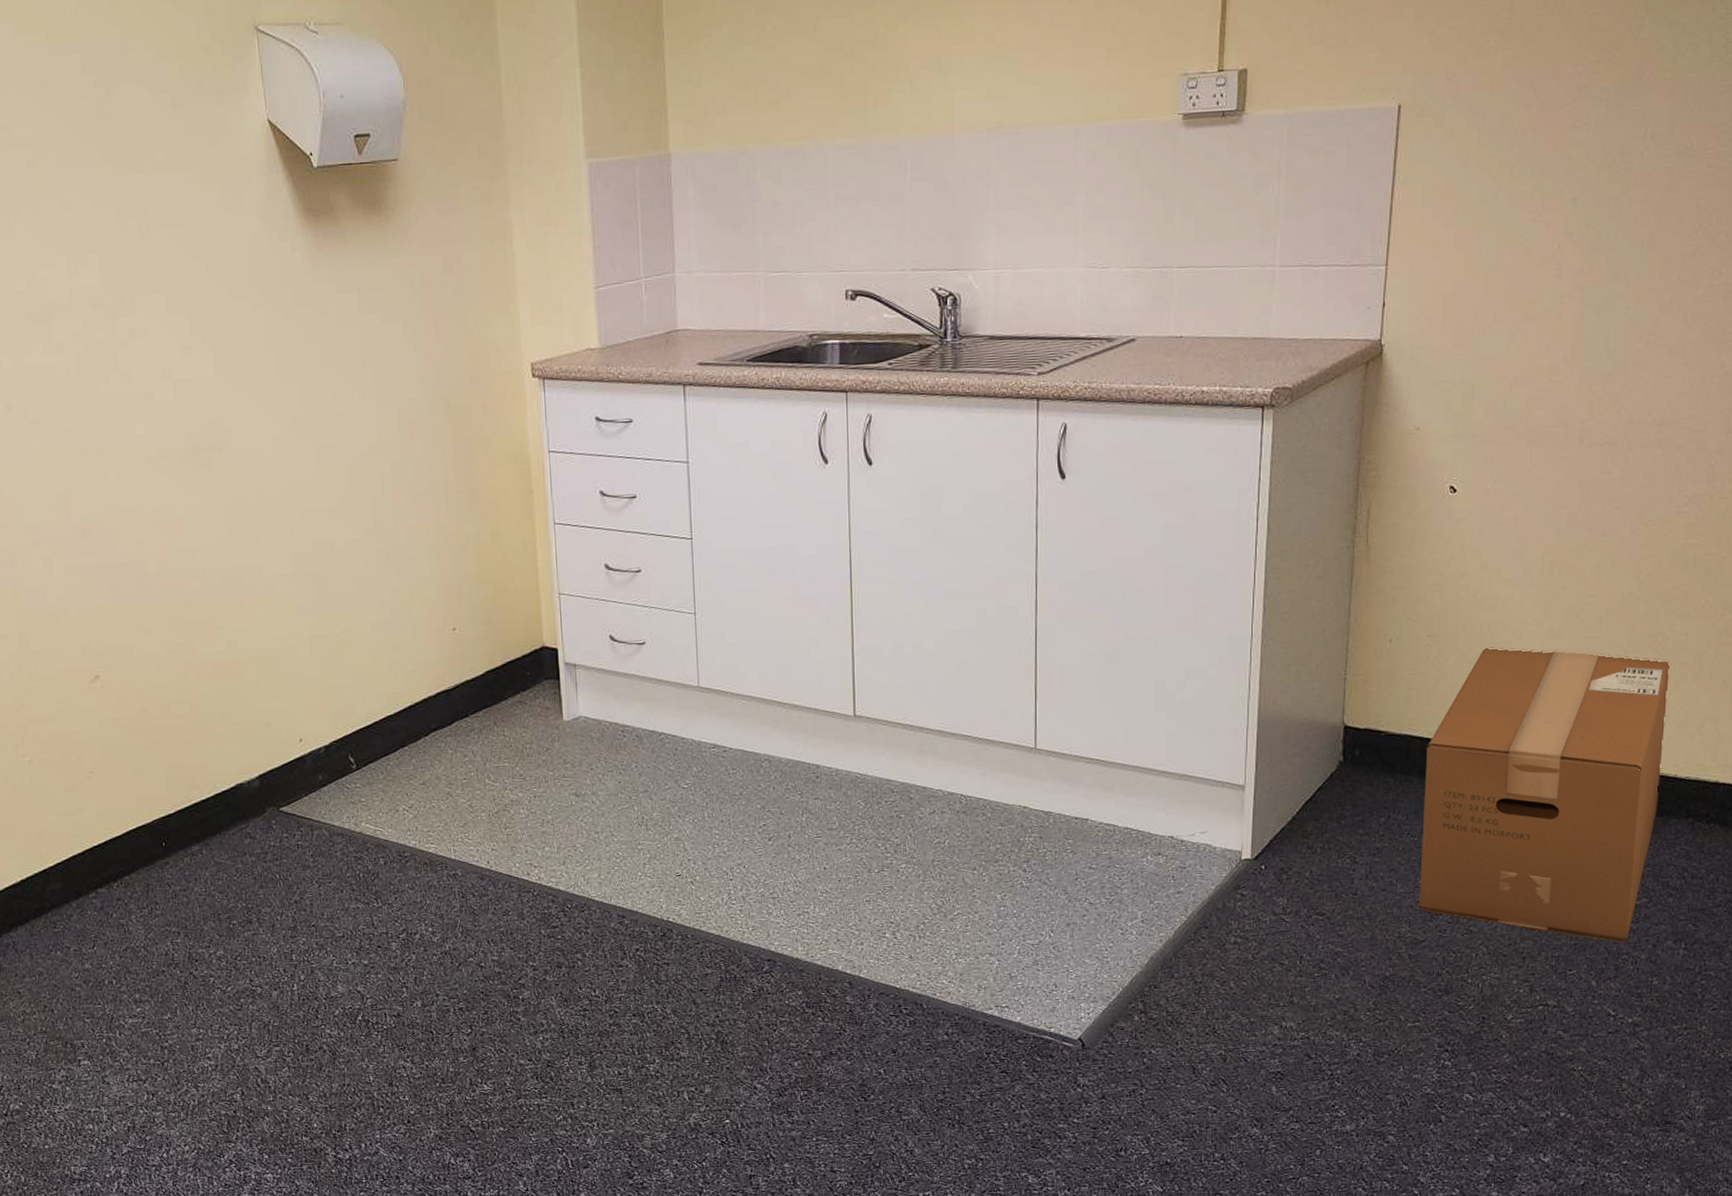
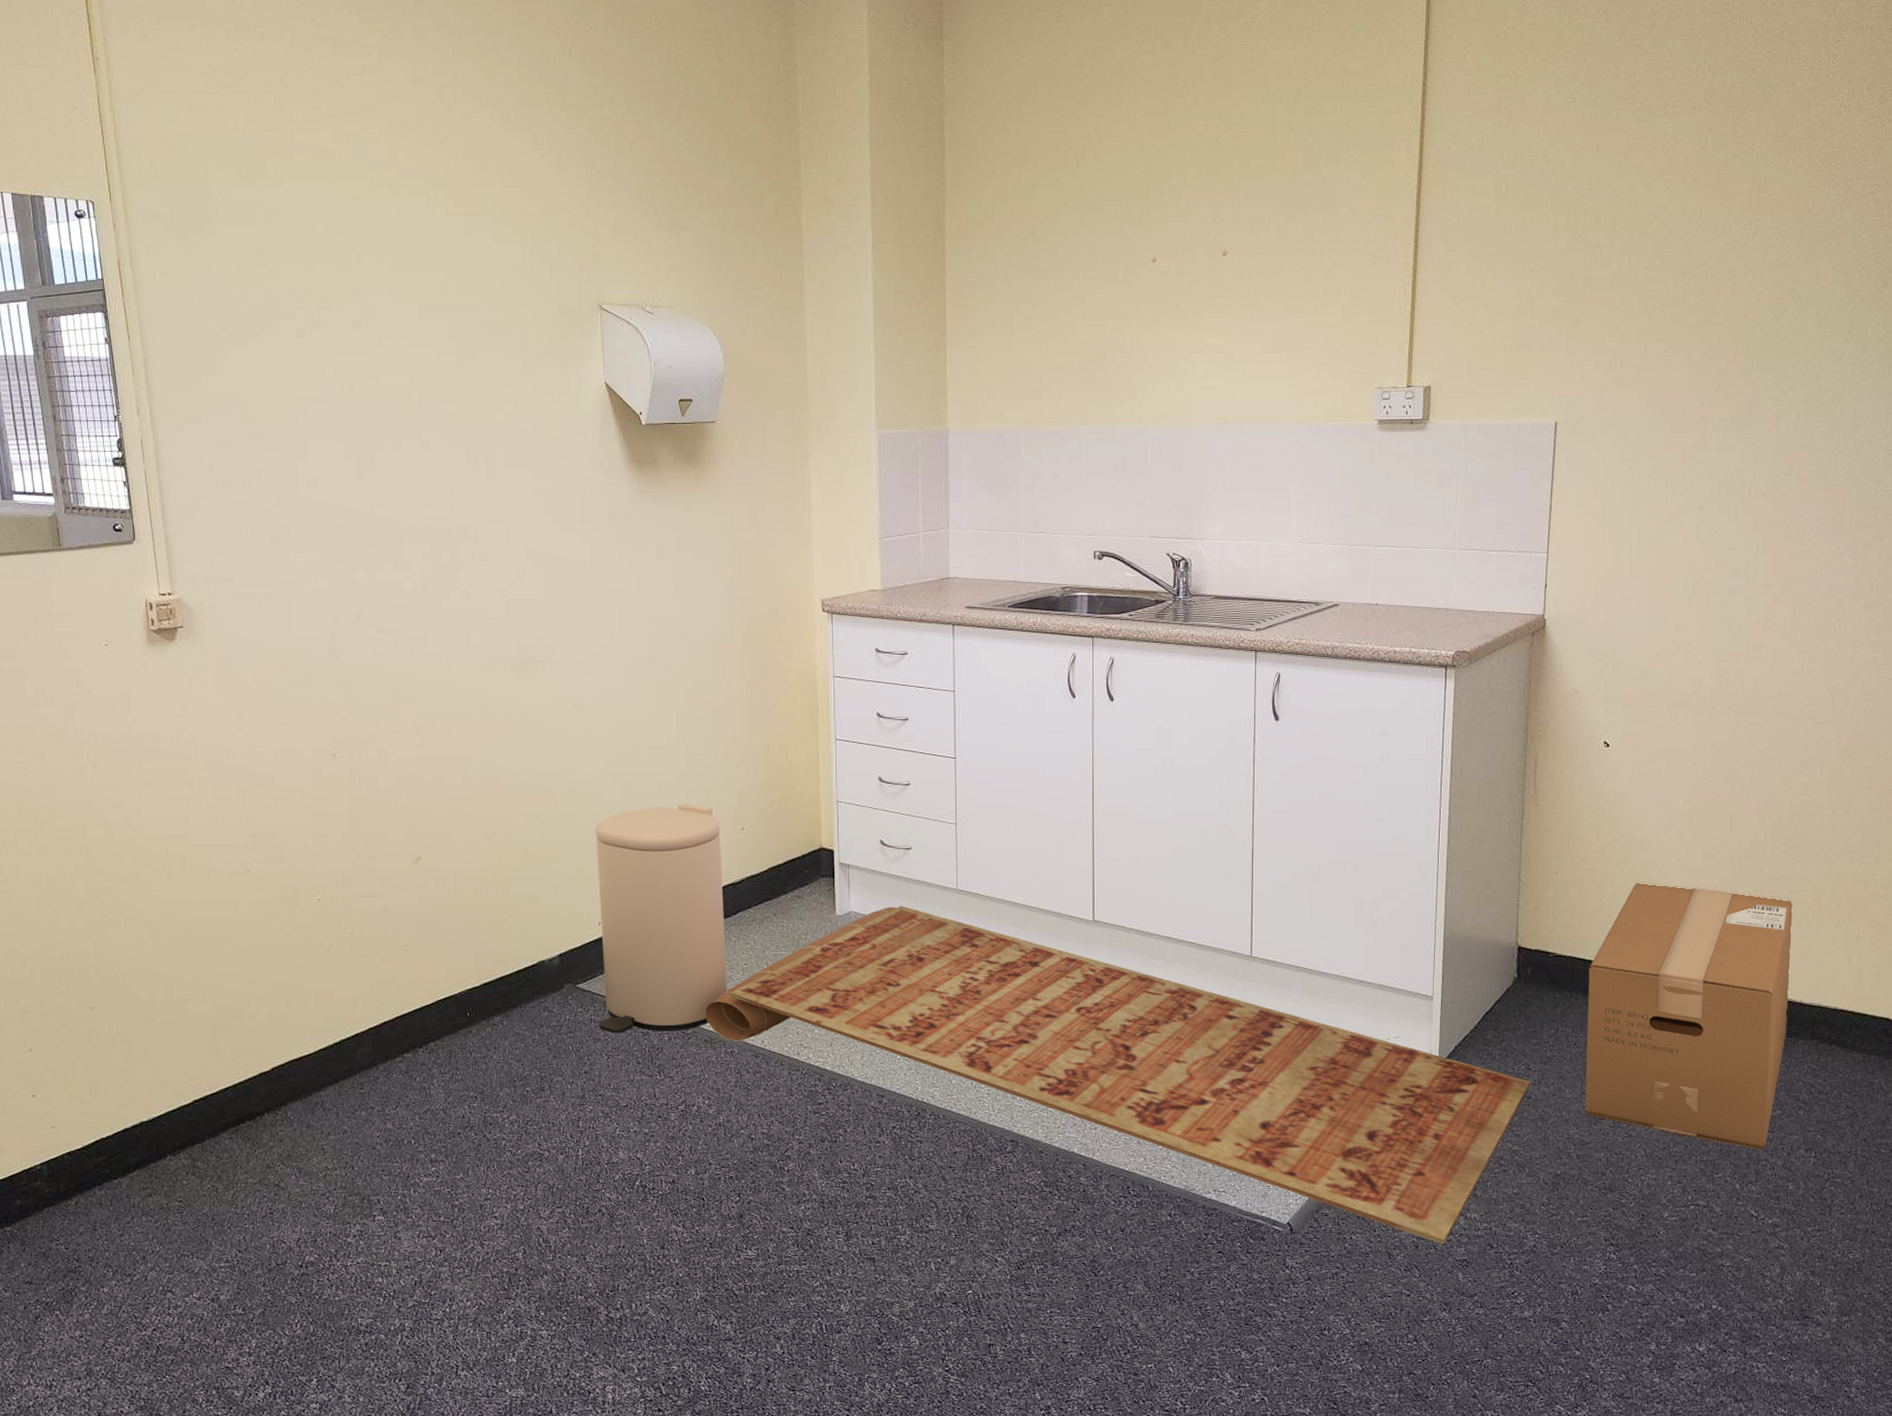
pedal bin: none [289,602,446,859] -> present [595,803,727,1033]
floor mat: none [423,707,1357,1057] -> present [705,905,1531,1245]

